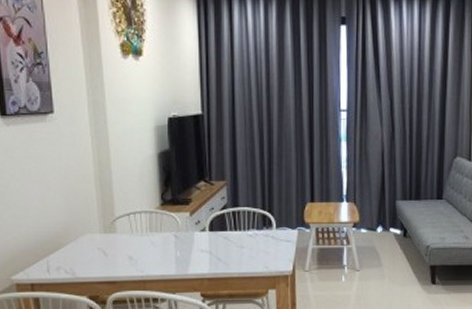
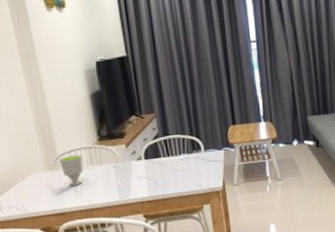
cup: none [115,219,142,253] -> present [58,155,84,187]

